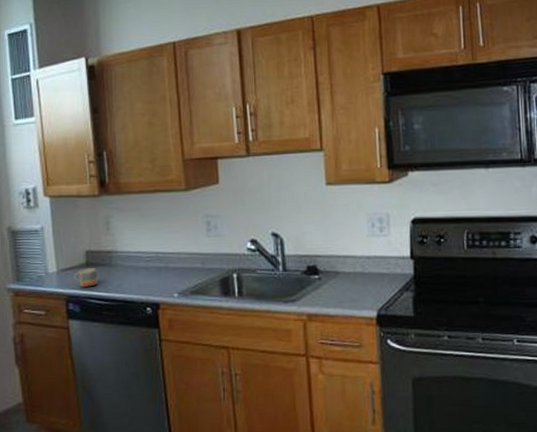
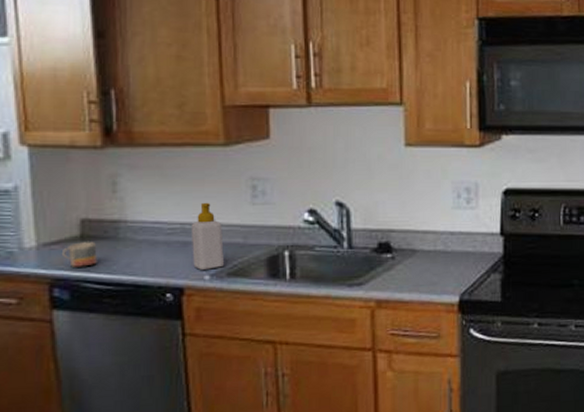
soap bottle: none [163,235,189,289] -> present [190,202,225,270]

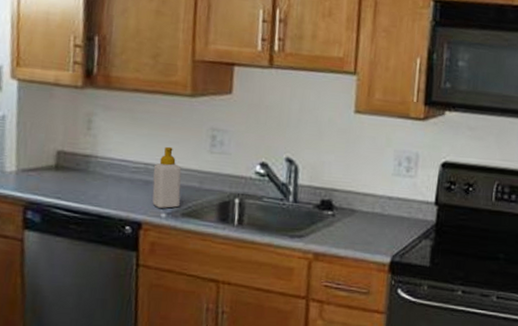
mug: present [62,242,97,269] -> none [38,171,69,196]

